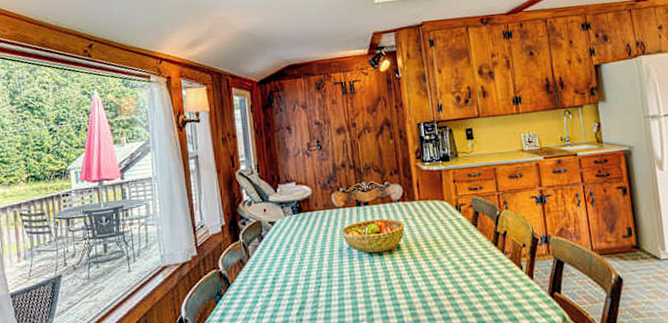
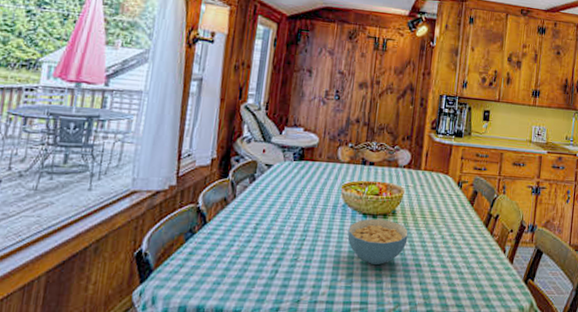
cereal bowl: none [358,255,419,301] -> present [347,218,409,266]

